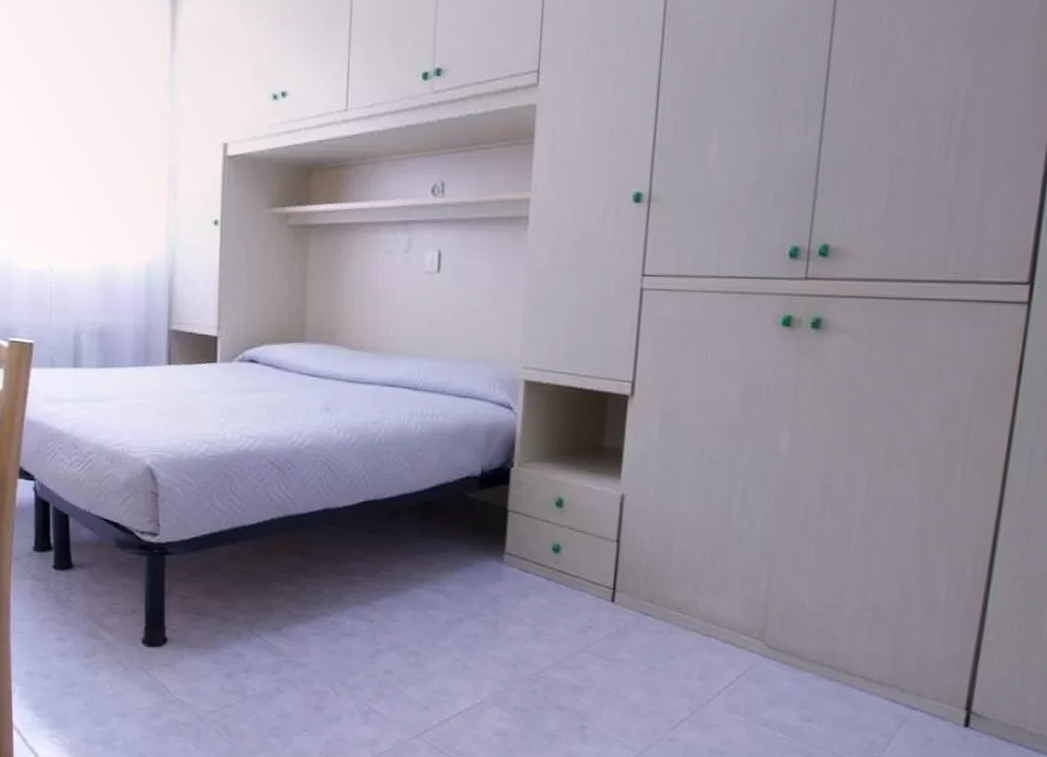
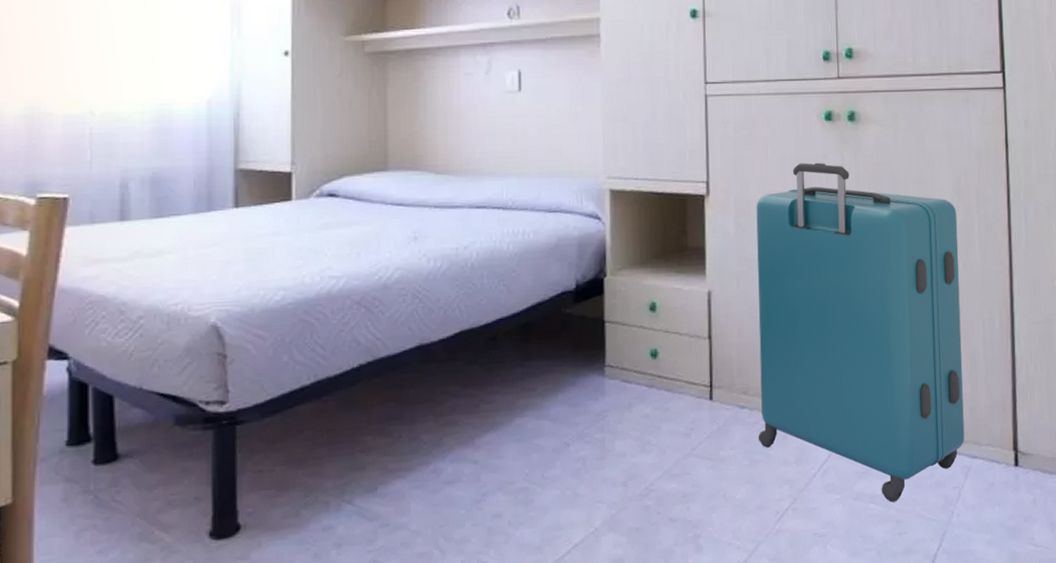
suitcase: none [659,371,937,736] -> present [756,162,965,503]

